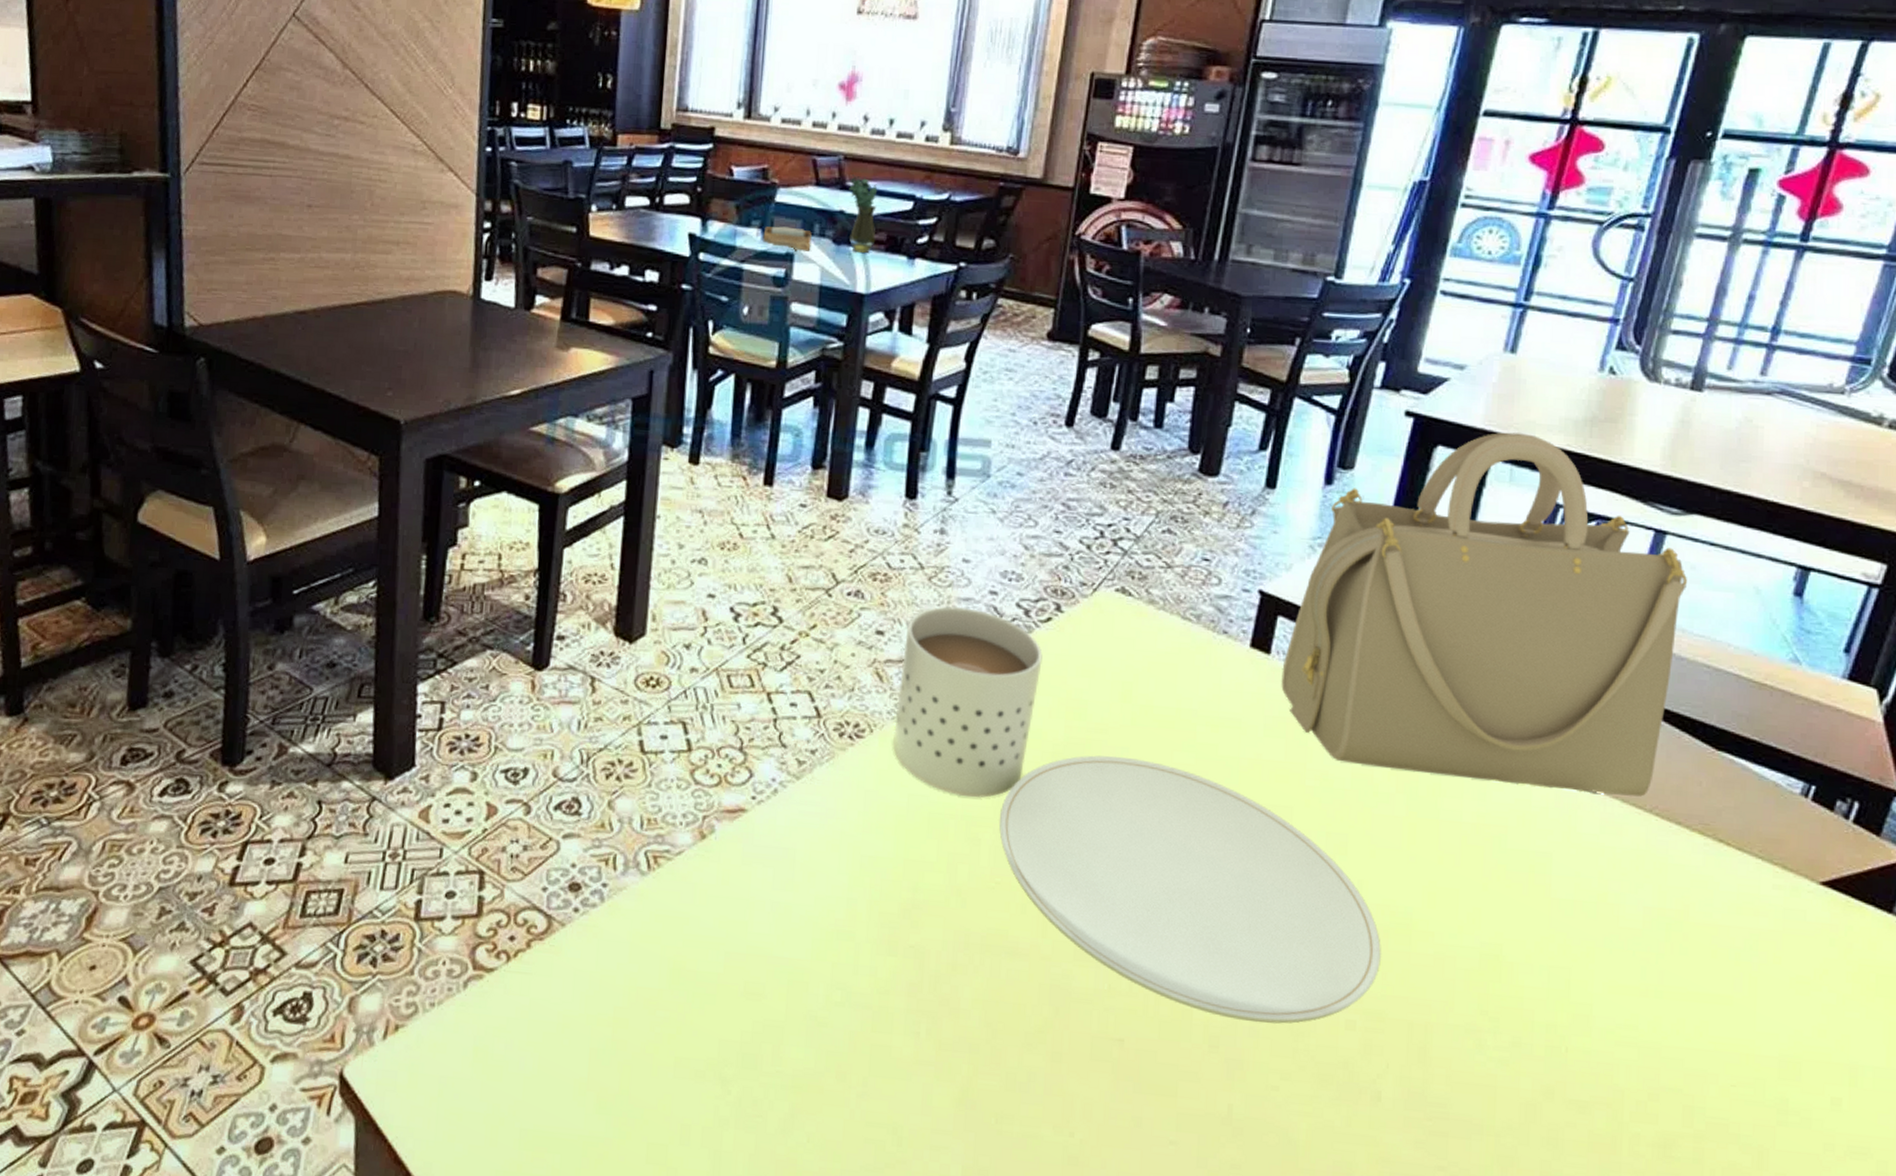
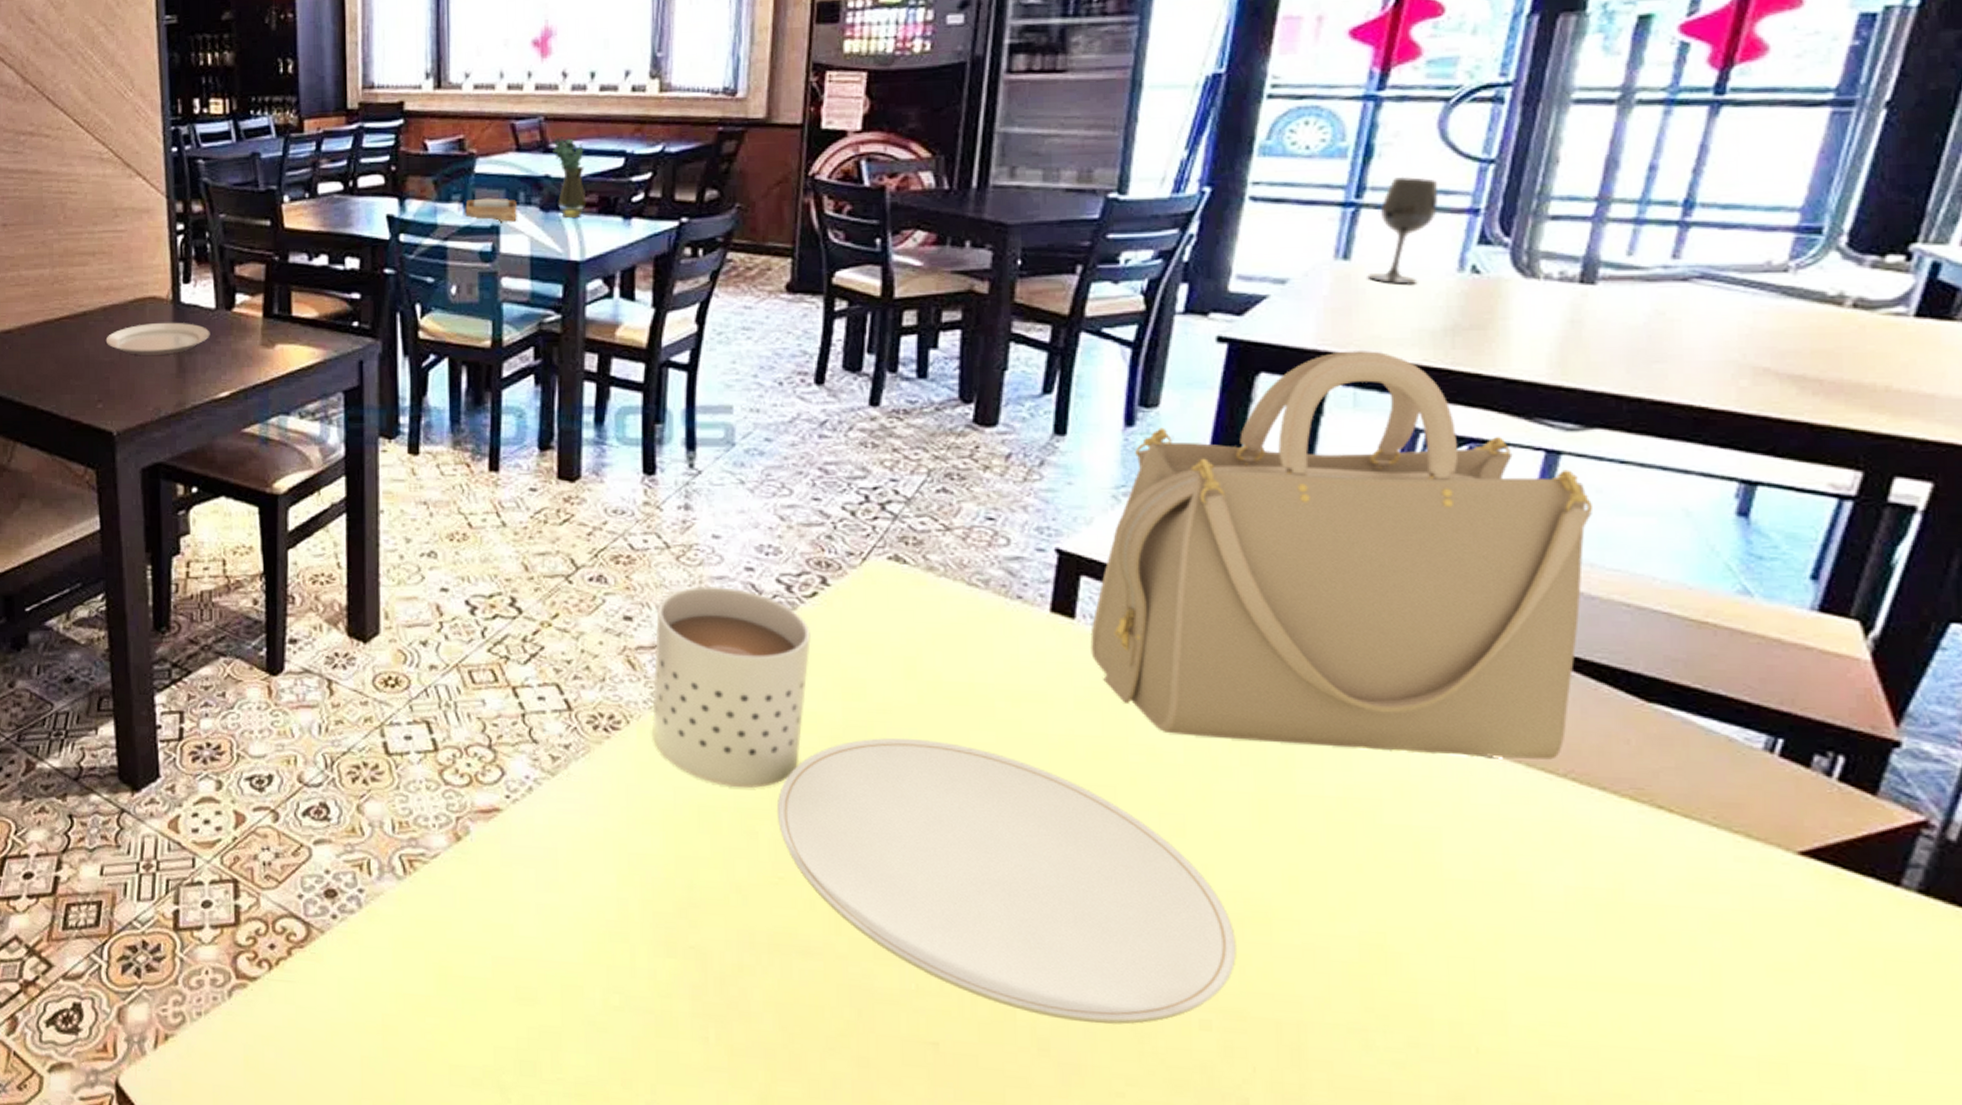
plate: none [401,316,507,349] -> present [105,322,210,355]
wine glass: none [1528,285,1589,380] -> present [1367,176,1439,286]

